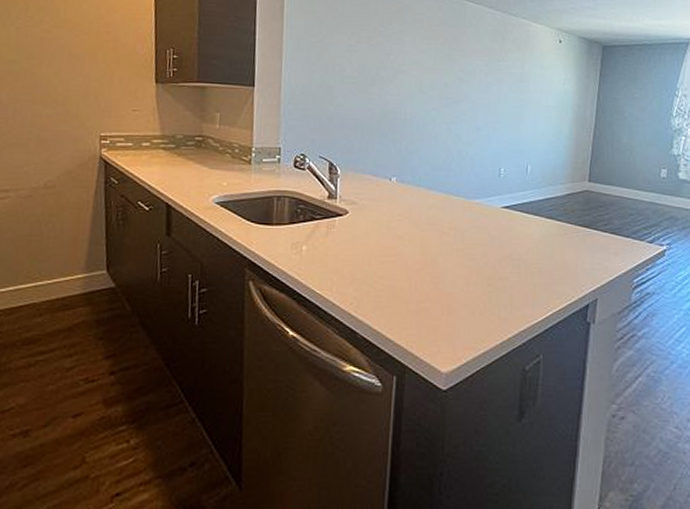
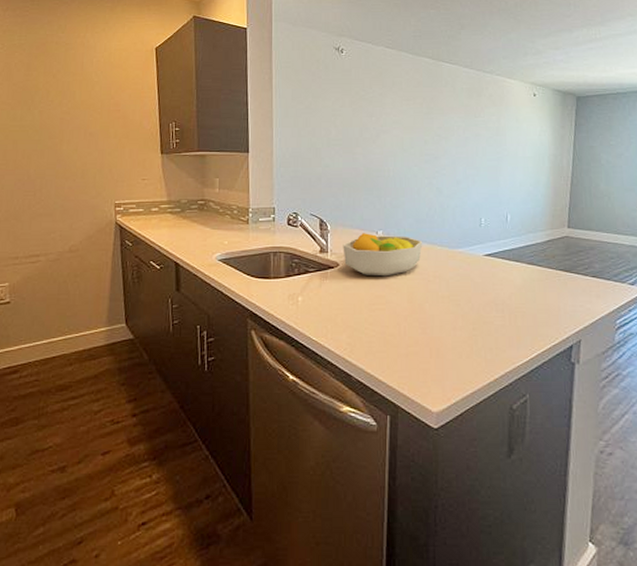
fruit bowl: none [353,179,439,227] -> present [343,233,423,277]

